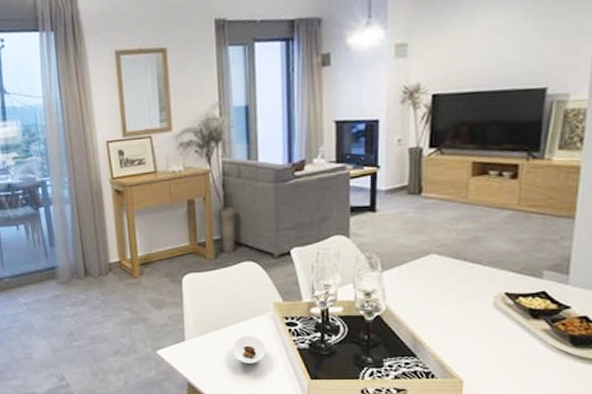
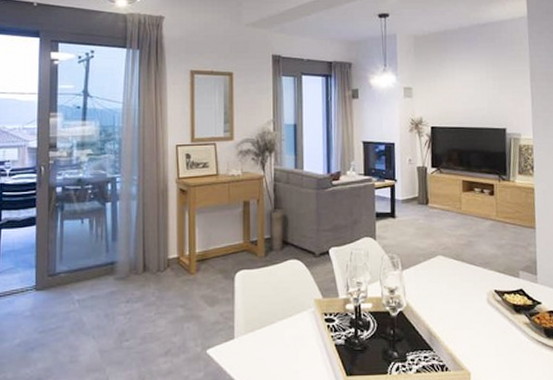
saucer: present [232,336,266,365] -> none [277,332,307,363]

